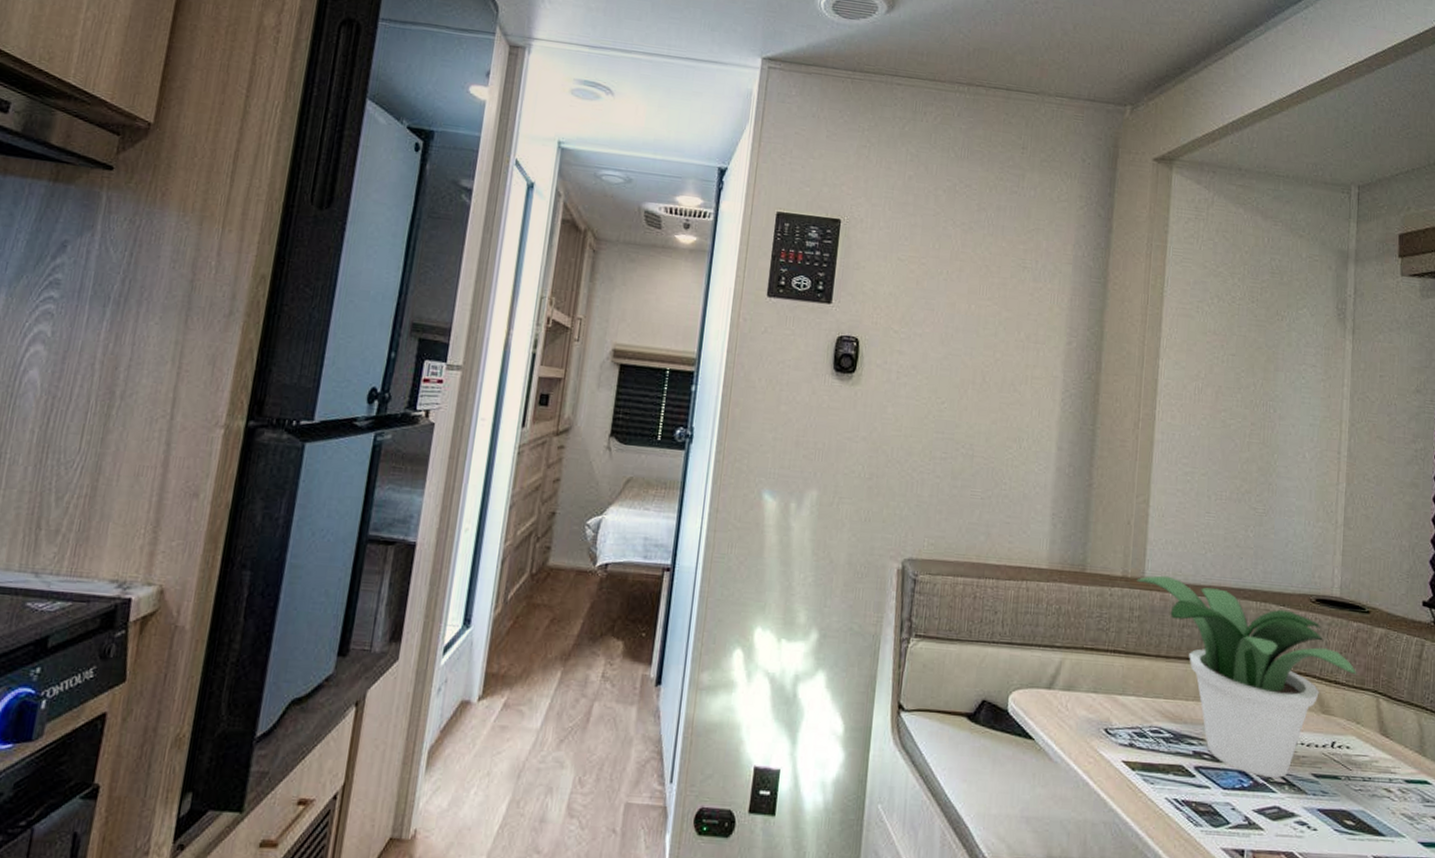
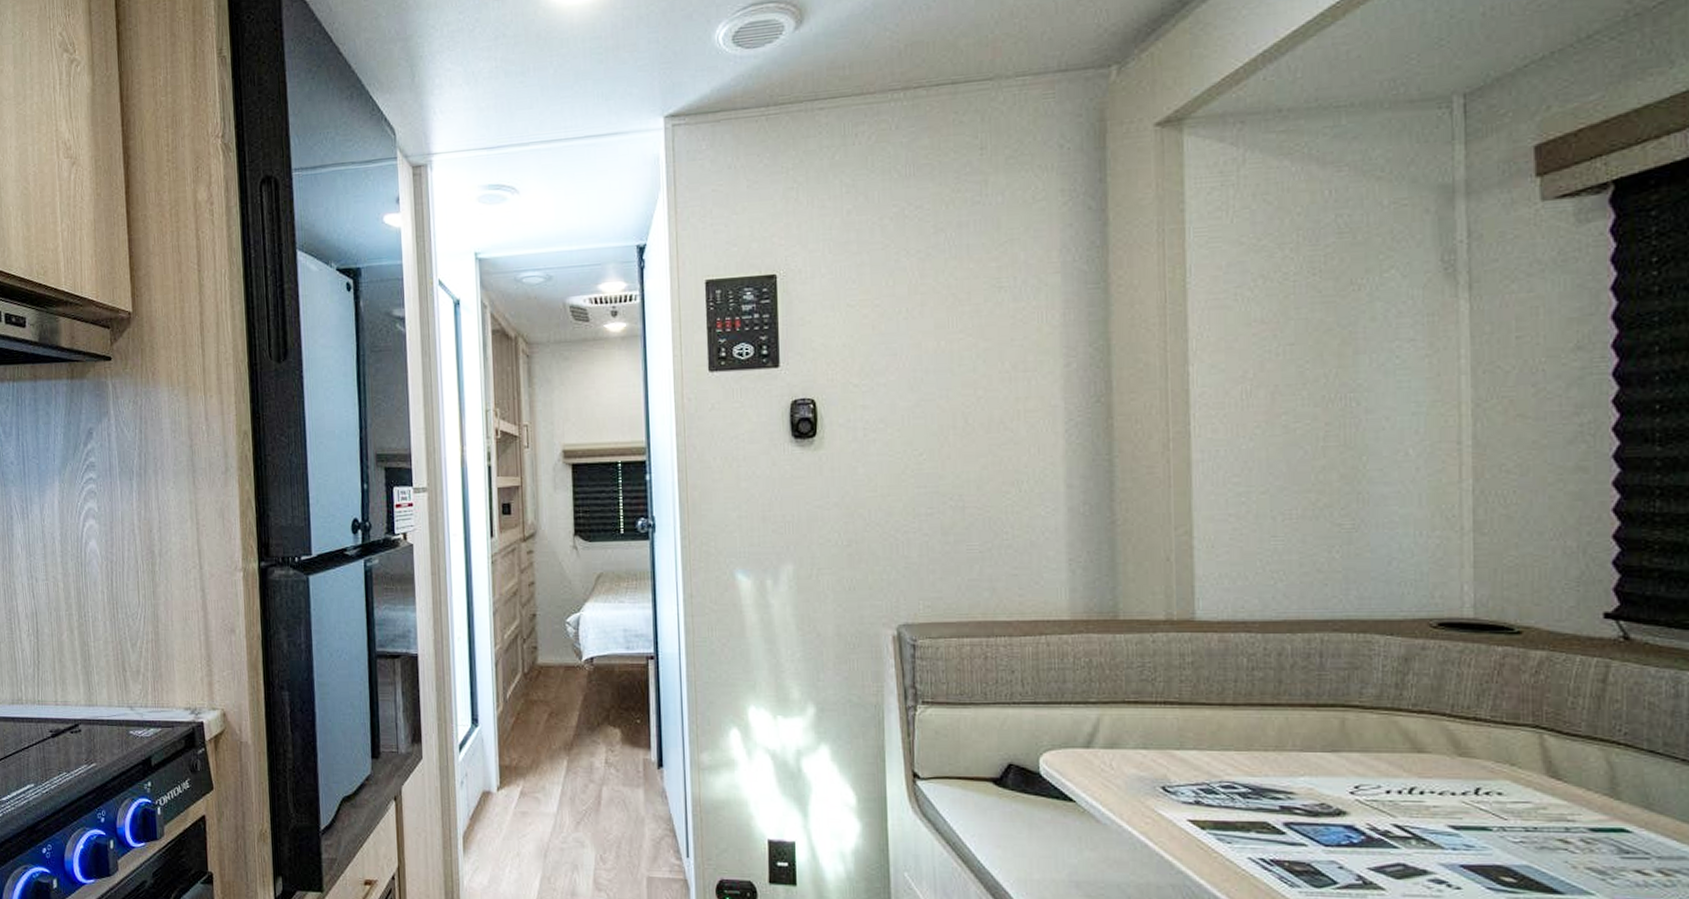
potted plant: present [1136,575,1357,778] -> none [1185,614,1507,832]

